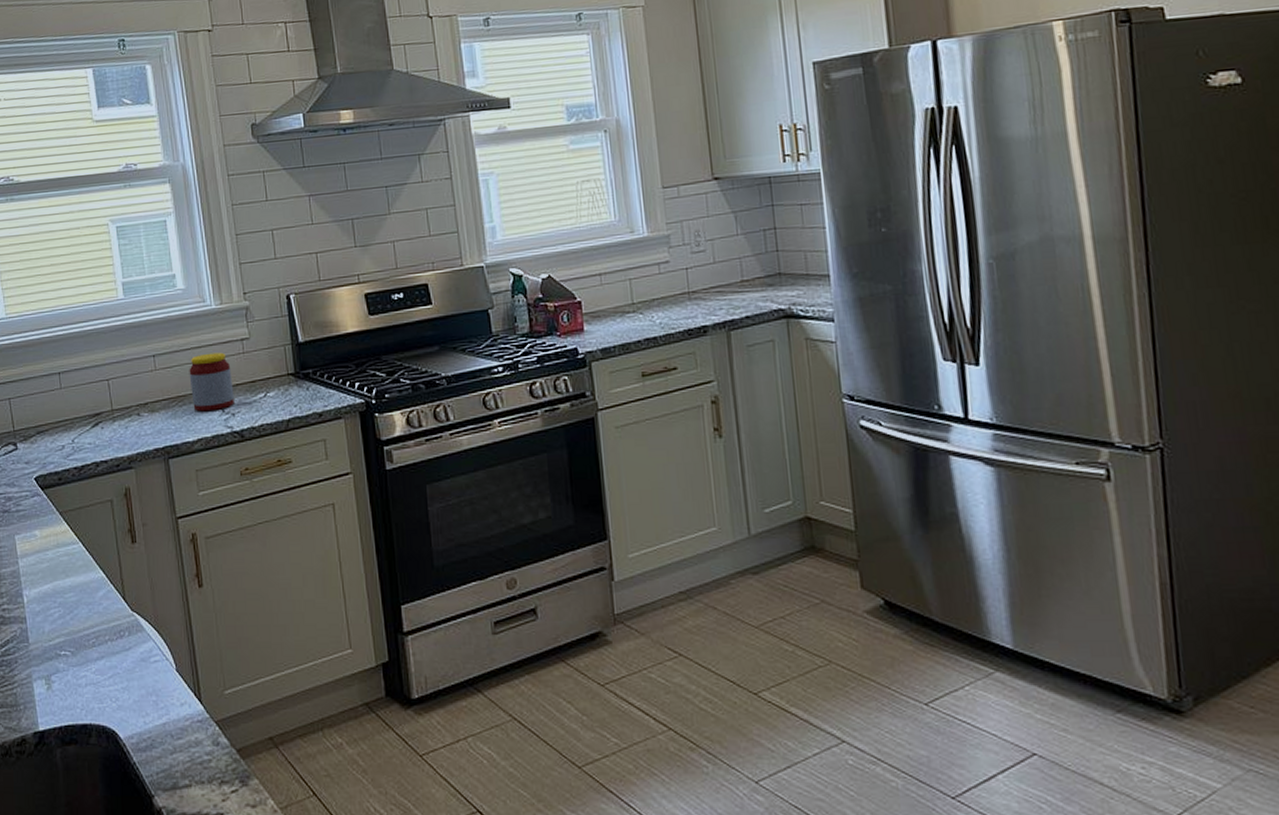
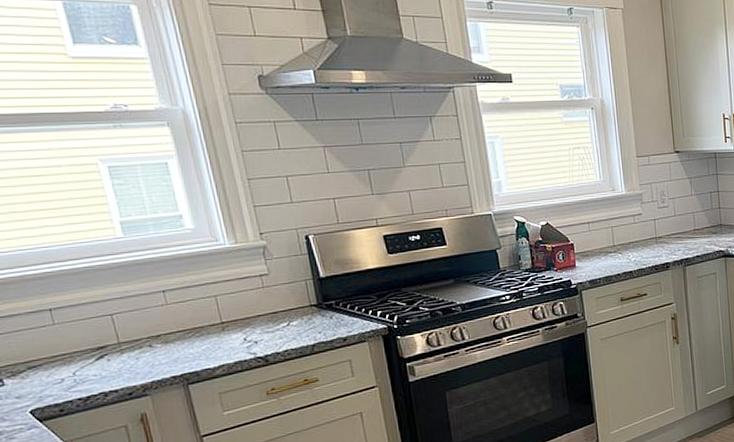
jar: present [189,352,234,412] -> none [204,287,256,341]

